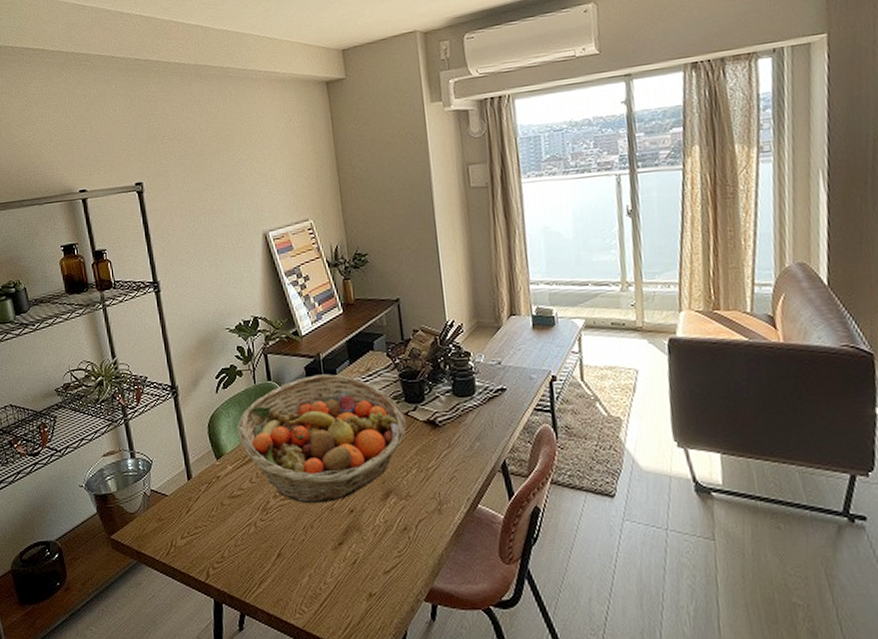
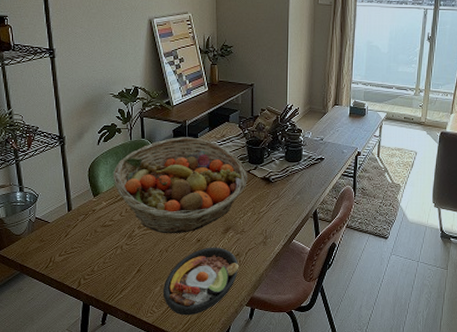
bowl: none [311,519,409,617] -> present [162,247,239,316]

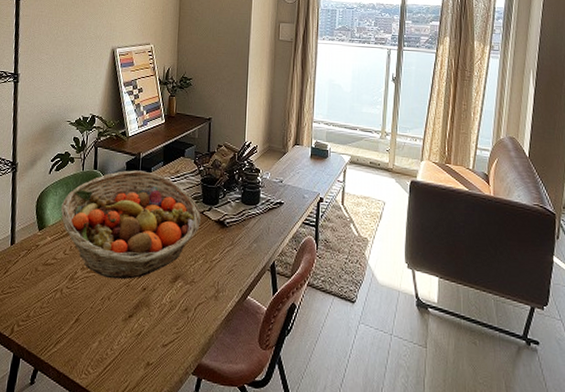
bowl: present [162,247,239,316] -> none [100,297,187,381]

